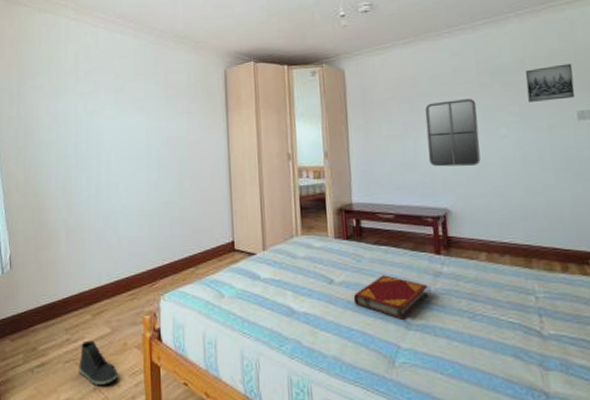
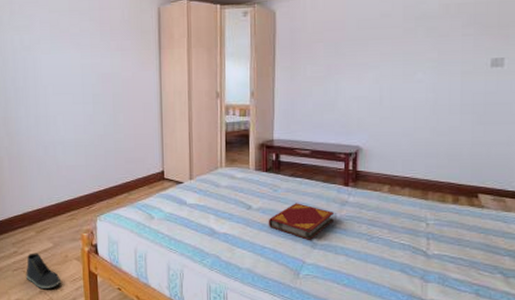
home mirror: present [425,99,481,167] -> none [347,44,398,109]
wall art: present [525,63,575,102] -> none [448,11,495,49]

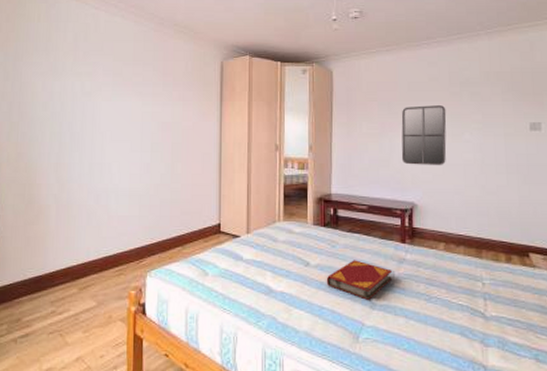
sneaker: present [26,253,60,289] -> none [62,313,101,355]
home mirror: none [347,44,398,109] -> present [401,105,447,166]

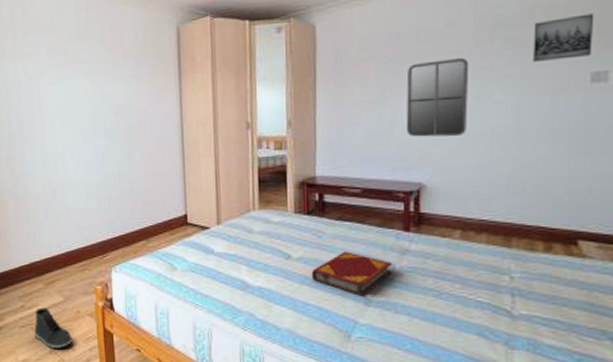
sneaker: none [62,313,101,355] -> present [34,307,72,348]
wall art: none [489,80,530,112] -> present [533,13,595,62]

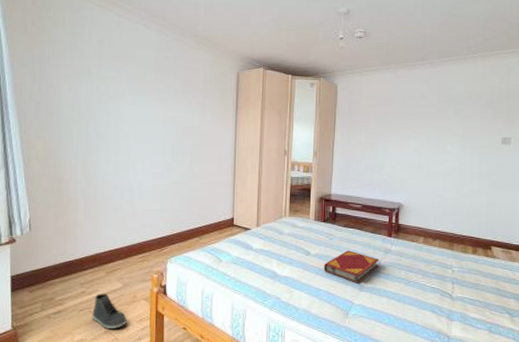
home mirror: present [406,58,469,137] -> none [392,119,433,173]
wall art: present [533,13,595,62] -> none [470,100,505,128]

